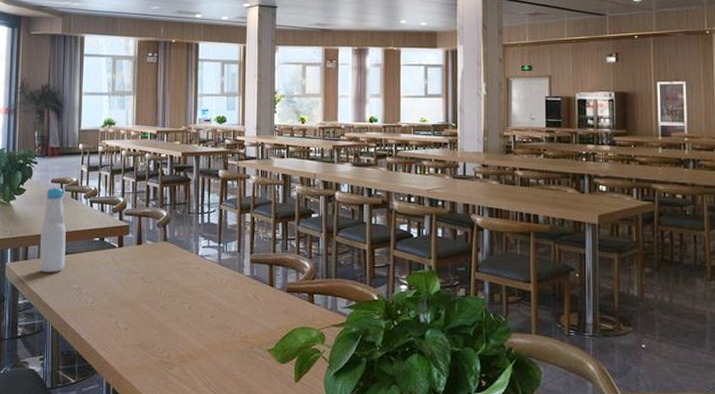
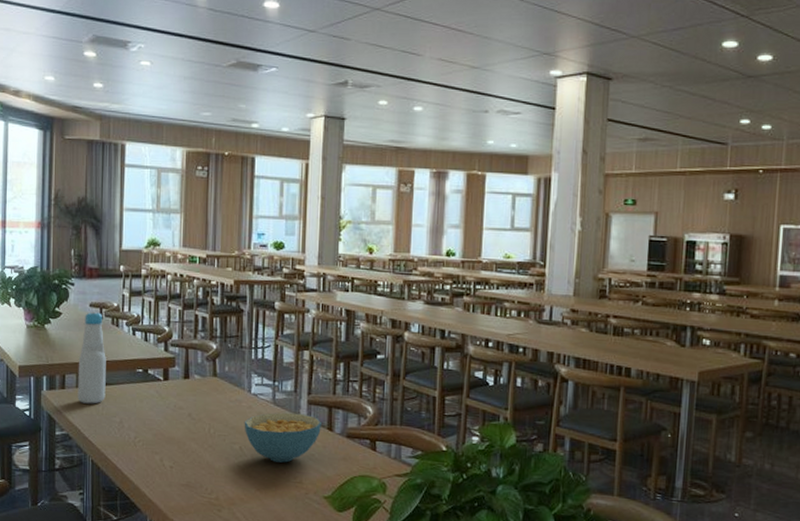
cereal bowl: none [192,271,263,319] -> present [244,412,321,463]

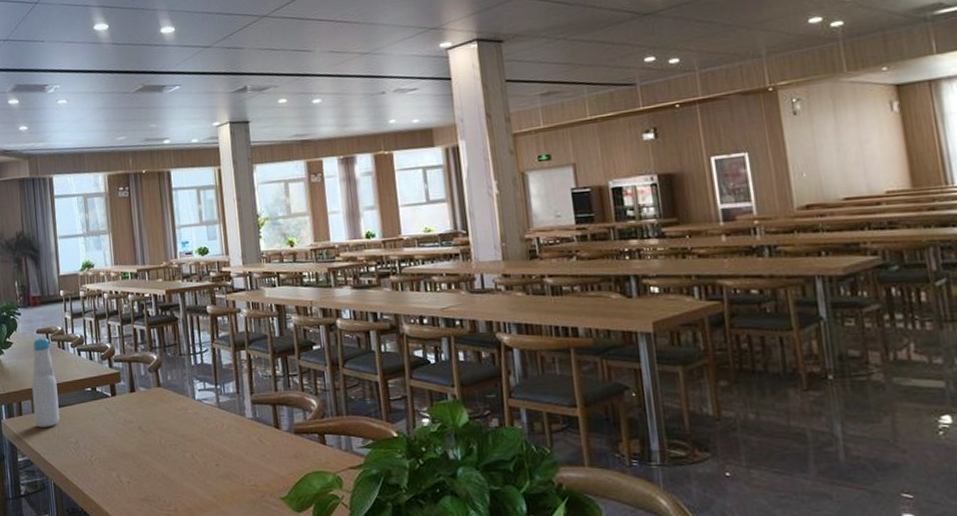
cereal bowl: present [244,412,321,463] -> none [192,414,268,467]

